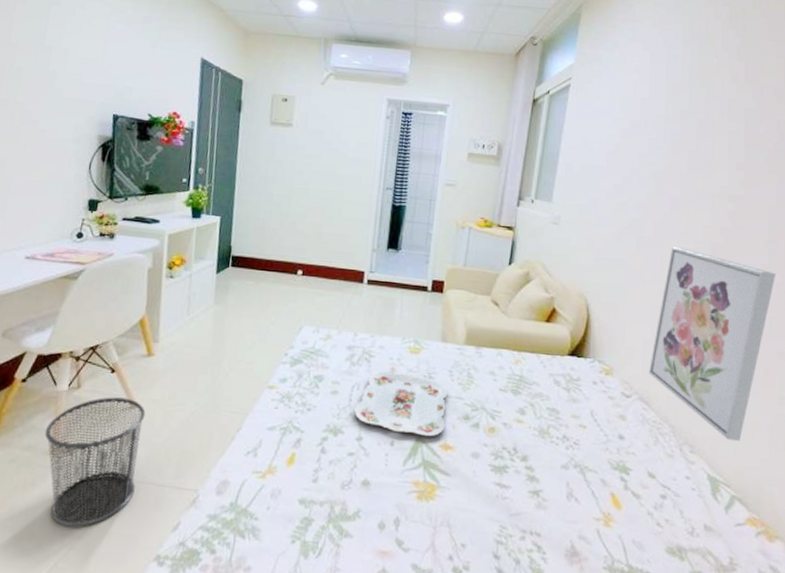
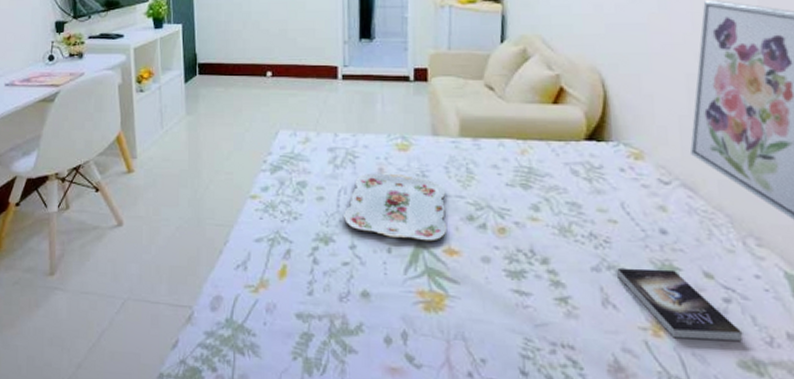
waste bin: present [44,397,146,527] -> none [42,216,132,346]
book: none [582,466,672,530] -> present [617,267,744,341]

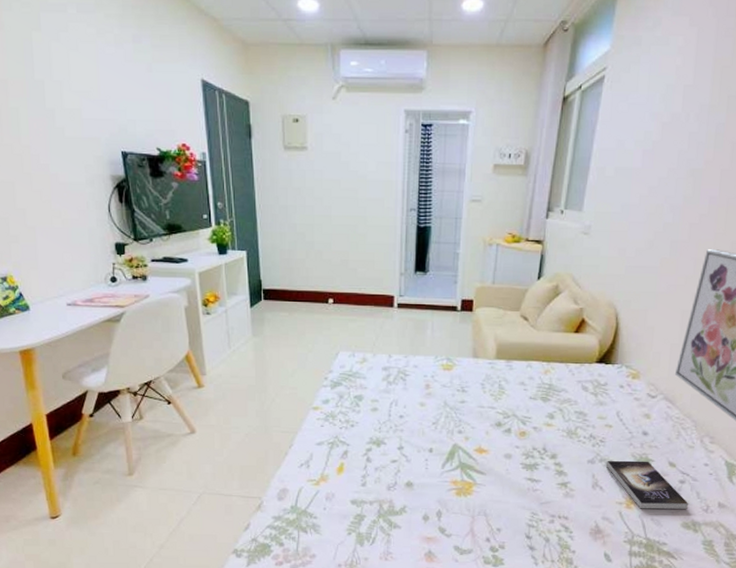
serving tray: present [344,173,448,242] -> none [394,388,481,443]

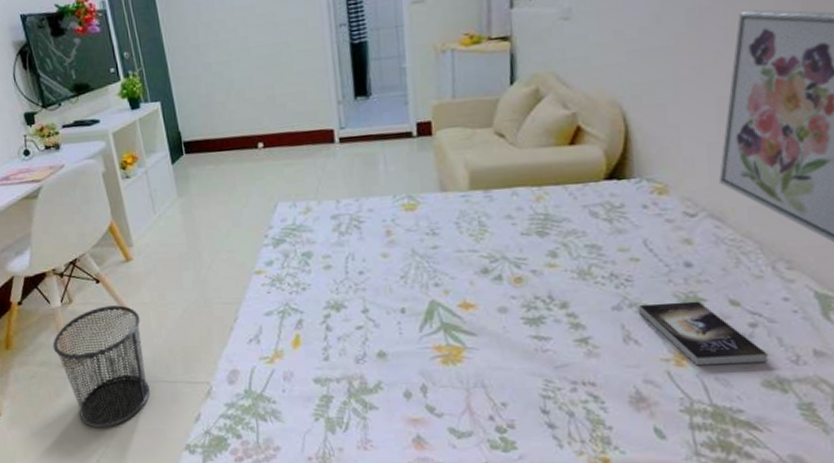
waste bin: none [119,425,207,531] -> present [52,305,150,428]

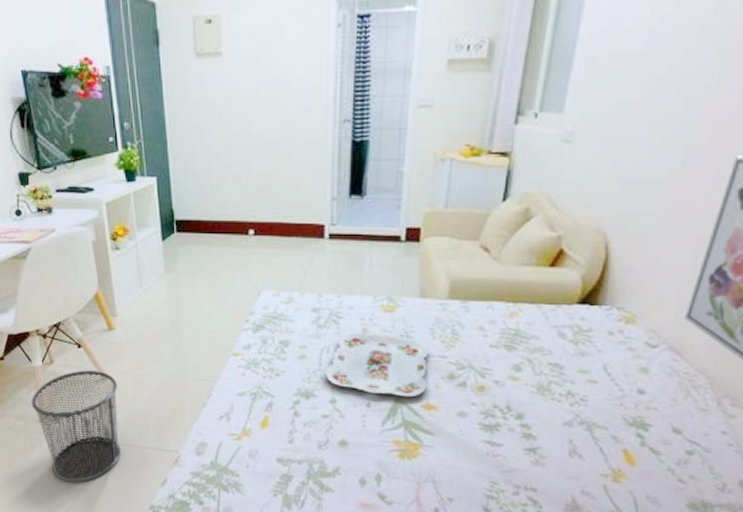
serving tray: none [353,234,462,298] -> present [325,333,429,398]
book: present [639,301,769,366] -> none [588,423,699,486]

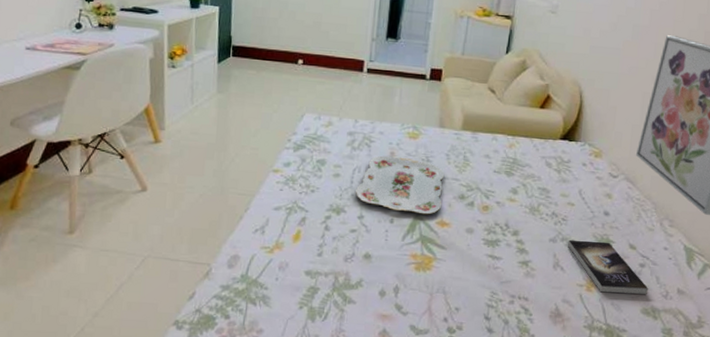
waste bin: present [31,370,121,482] -> none [61,181,156,297]
book: none [588,423,699,486] -> present [568,240,649,294]

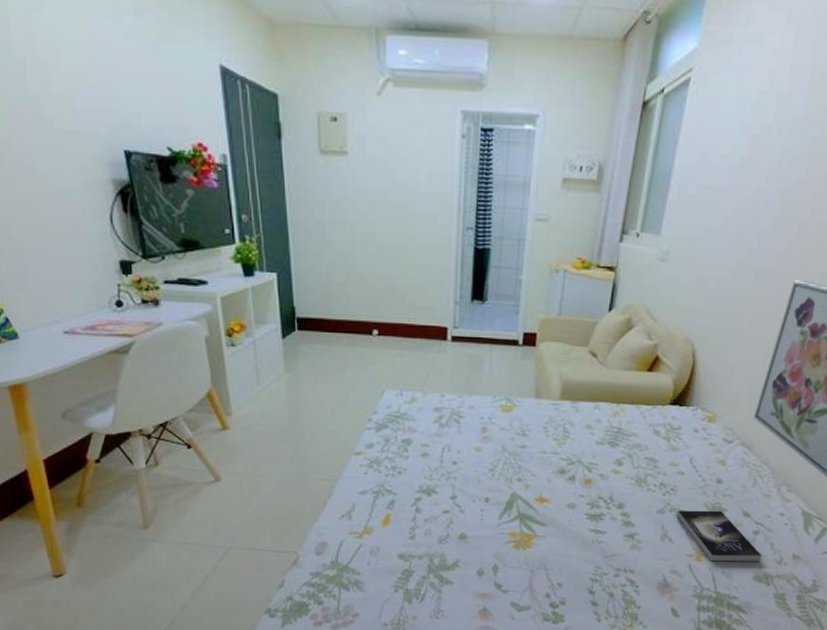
serving tray: present [356,155,445,215] -> none [447,431,543,492]

